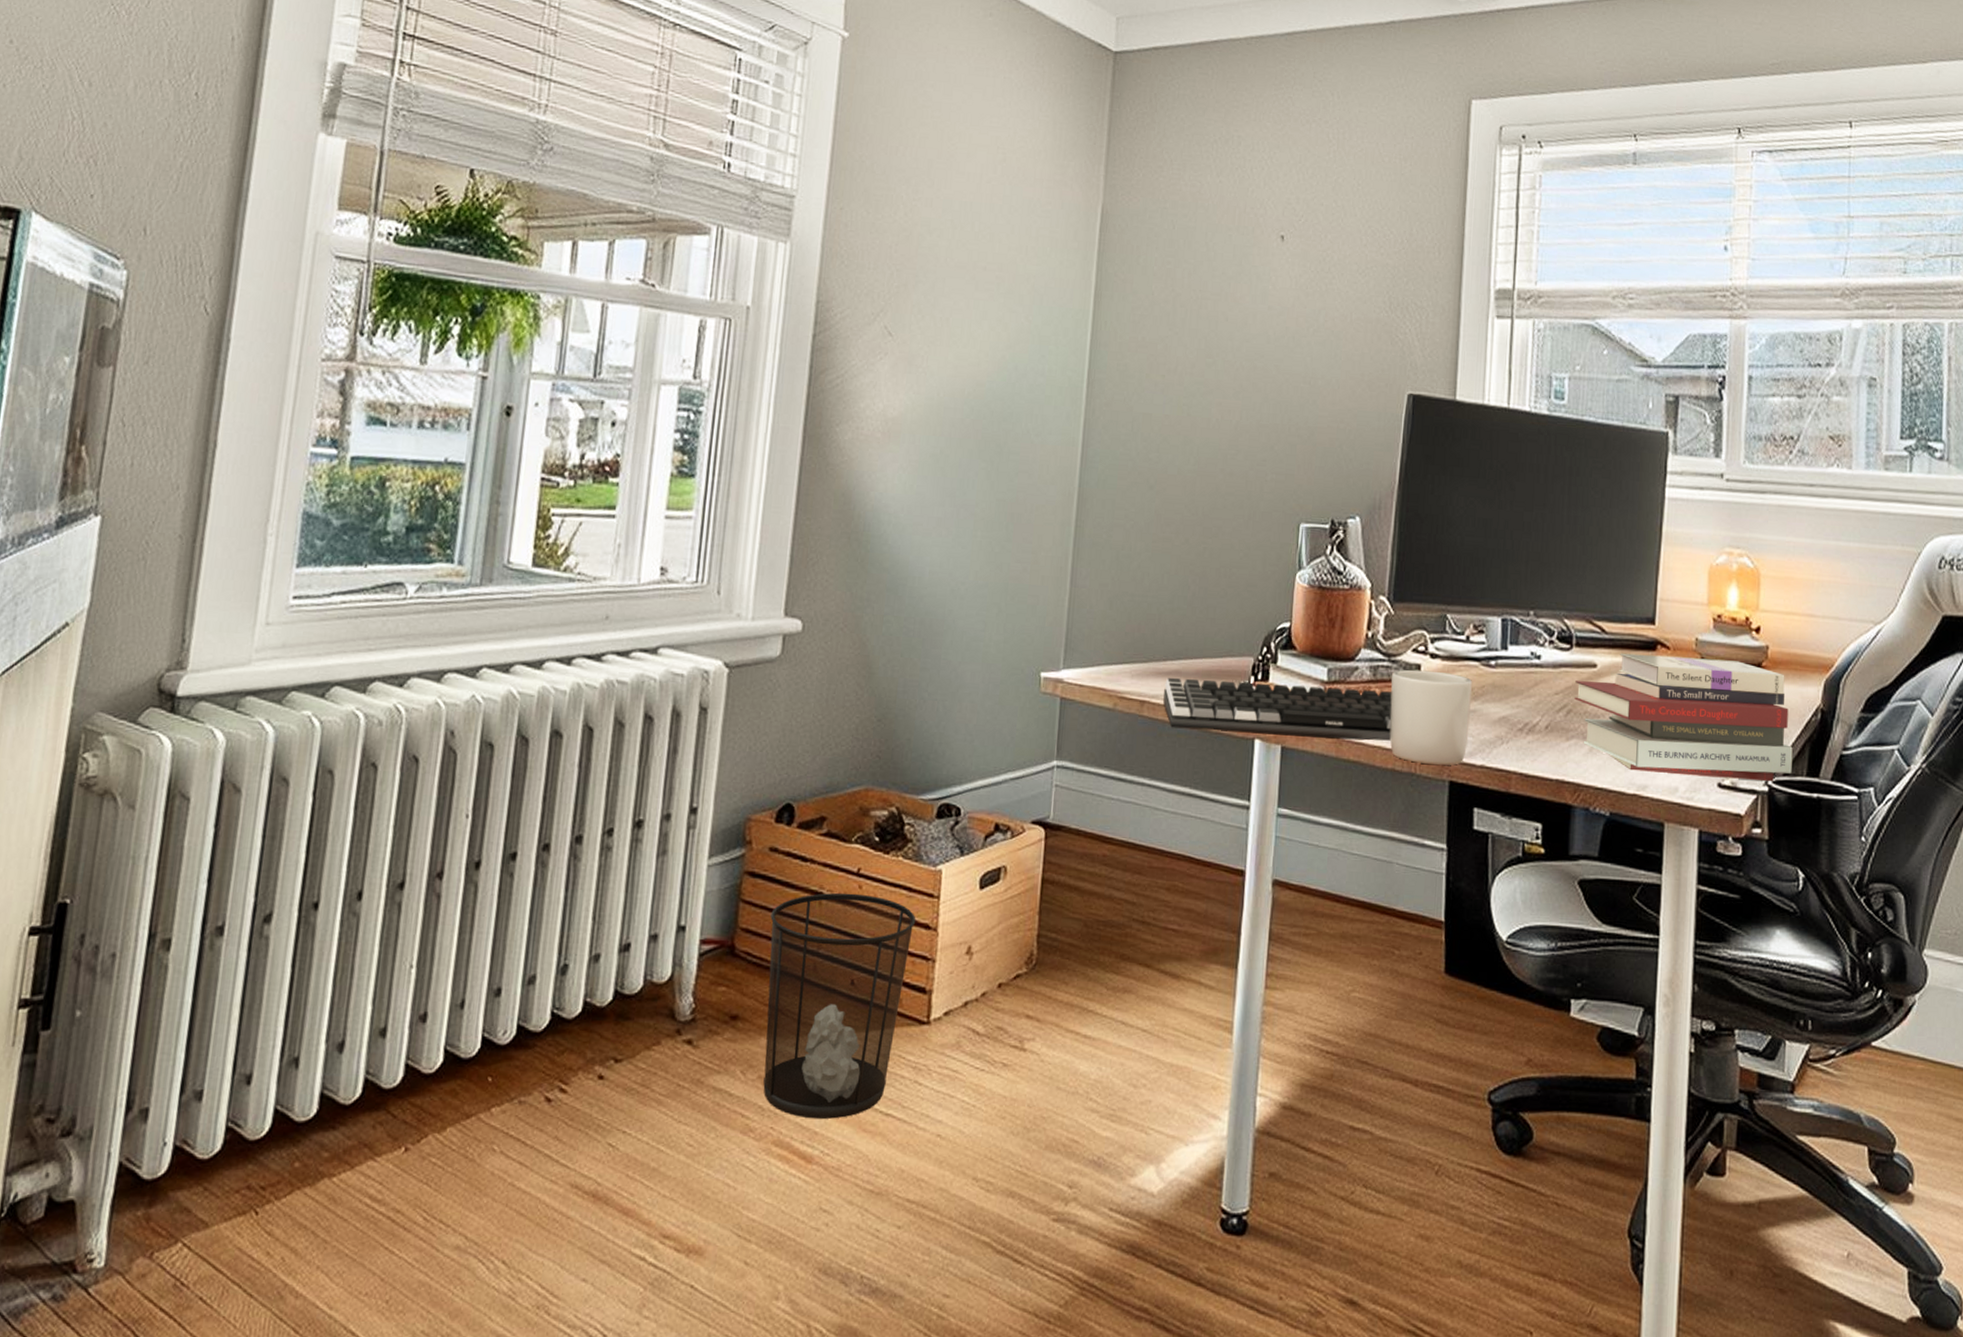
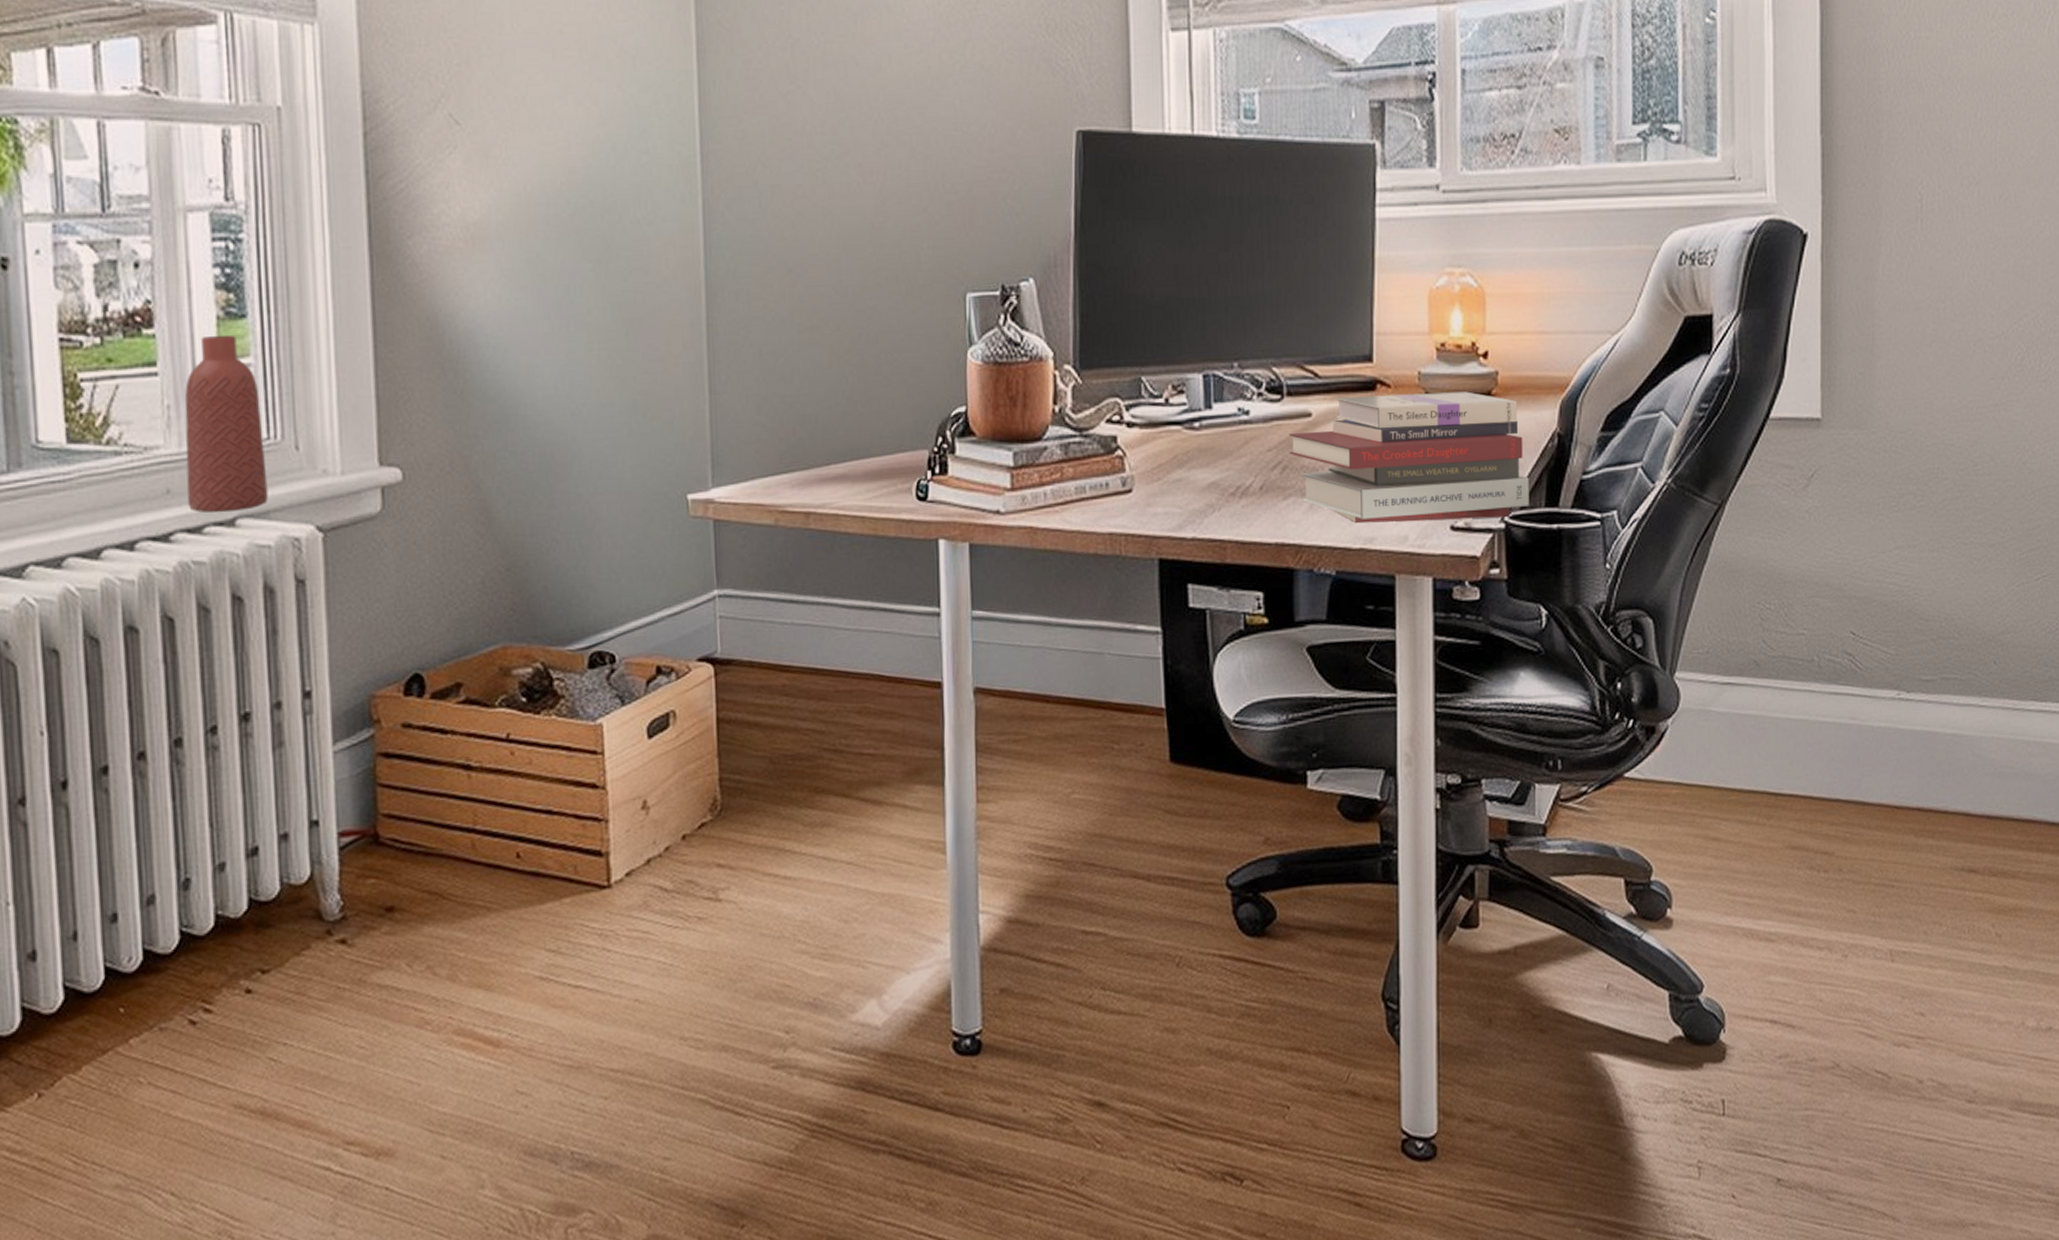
vase: none [621,489,695,642] -> present [184,334,268,514]
waste bin: present [763,892,916,1120] -> none [414,760,581,1003]
computer keyboard: present [1163,678,1392,741] -> none [830,470,1090,538]
mug: present [1389,669,1473,766] -> none [1084,441,1177,544]

